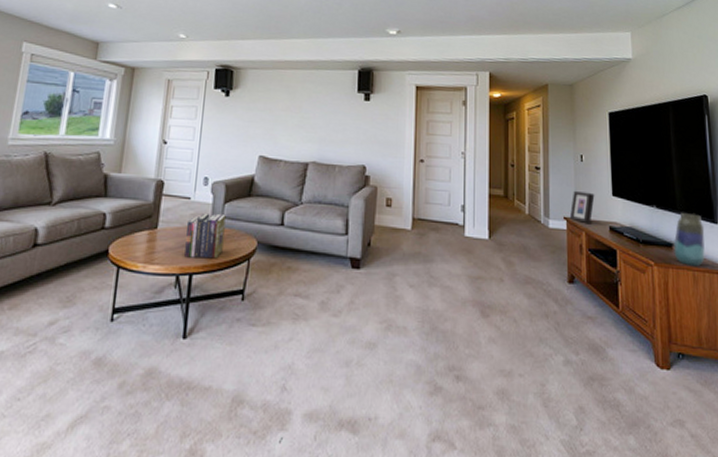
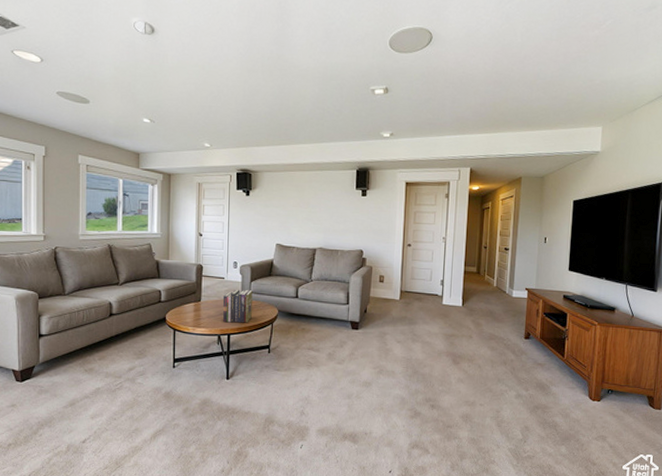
picture frame: present [569,190,595,225] -> none [530,266,554,294]
vase: present [673,212,705,267] -> none [615,283,645,326]

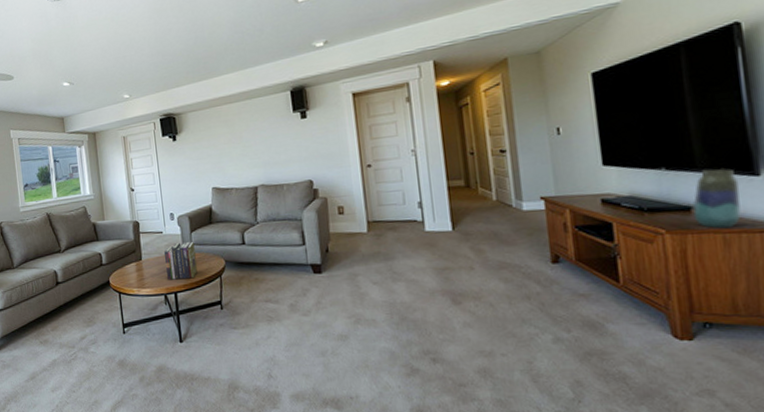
vase: none [615,283,645,326] -> present [692,167,741,229]

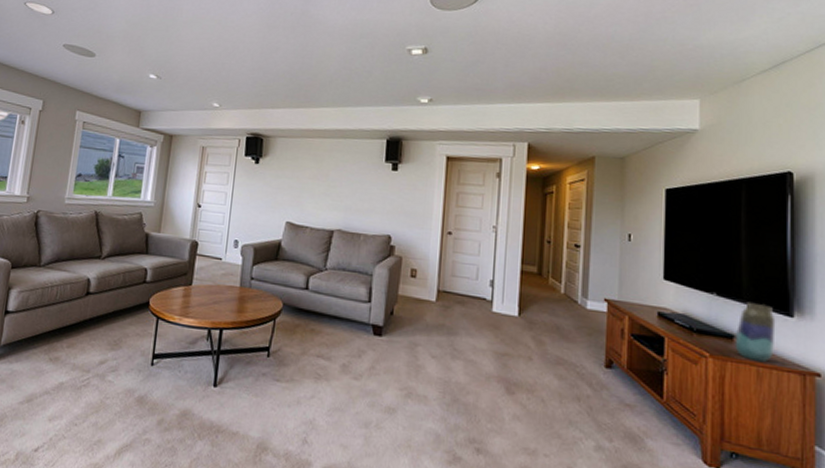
books: present [164,242,197,280] -> none [216,273,254,317]

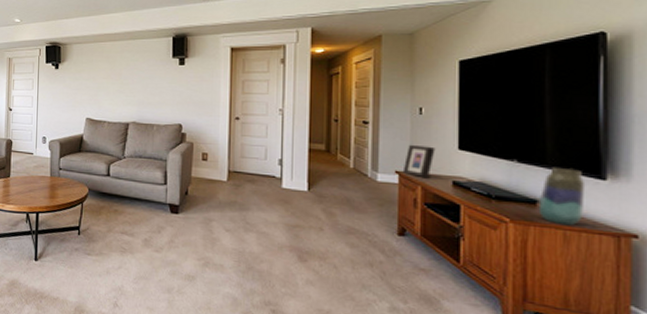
picture frame: none [611,271,643,309] -> present [402,144,436,179]

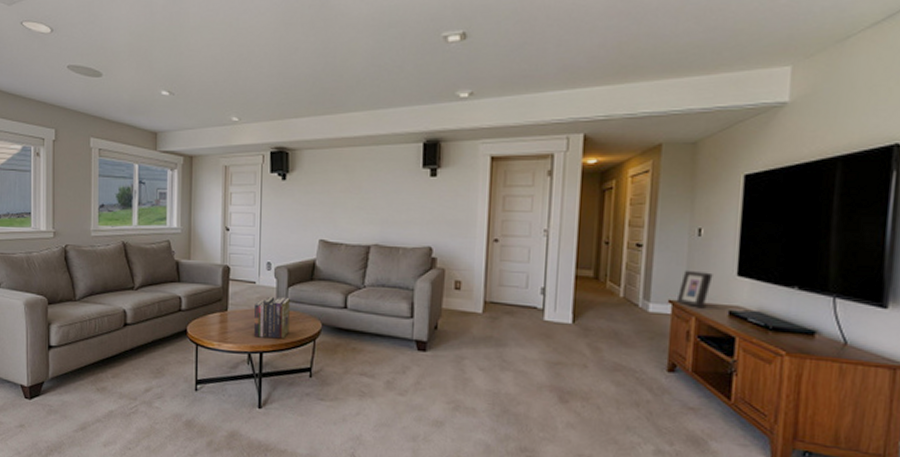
books: none [32,165,62,202] -> present [254,296,290,339]
vase: present [538,166,586,226] -> none [815,294,866,359]

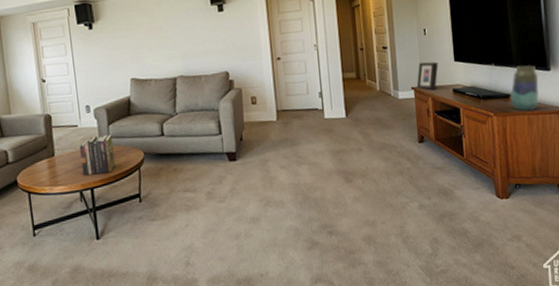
vase: none [815,294,866,359] -> present [510,64,539,112]

